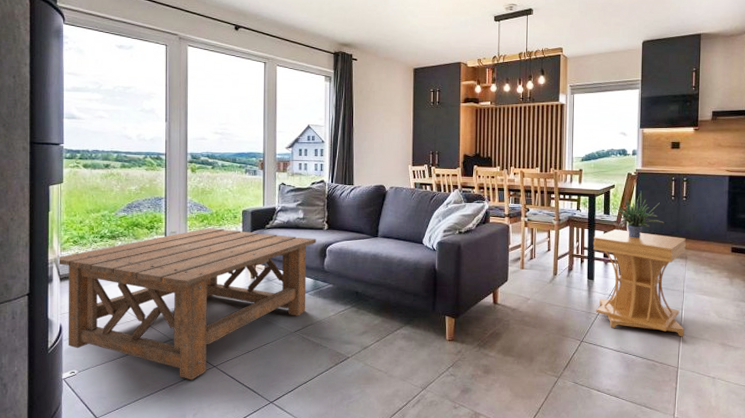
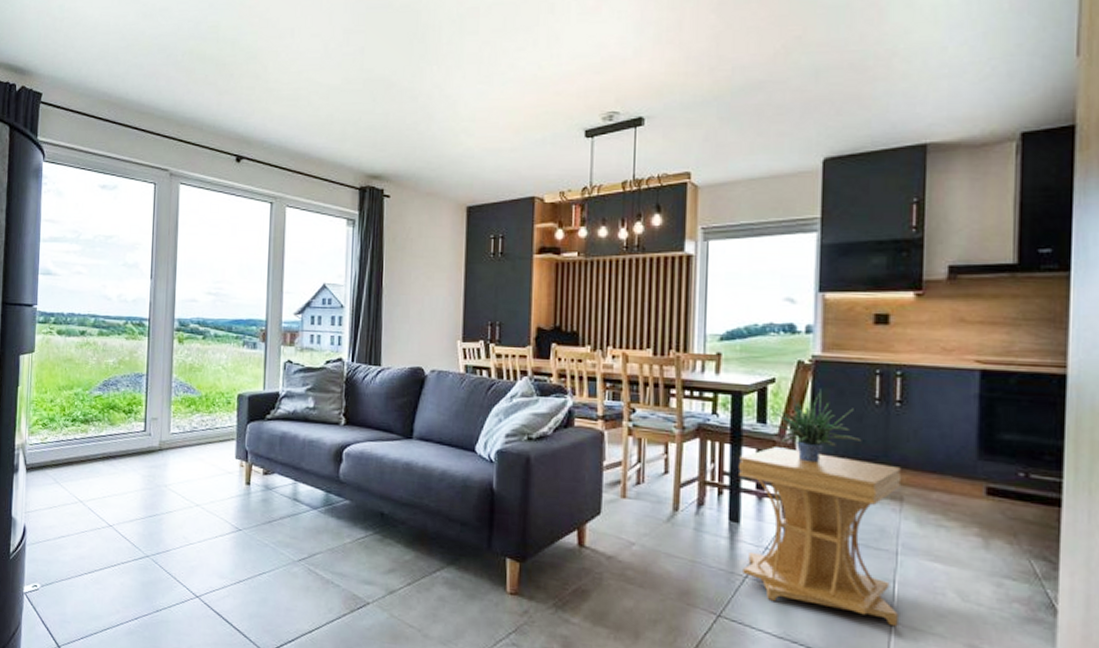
coffee table: present [57,228,317,380] -> none [25,415,330,612]

